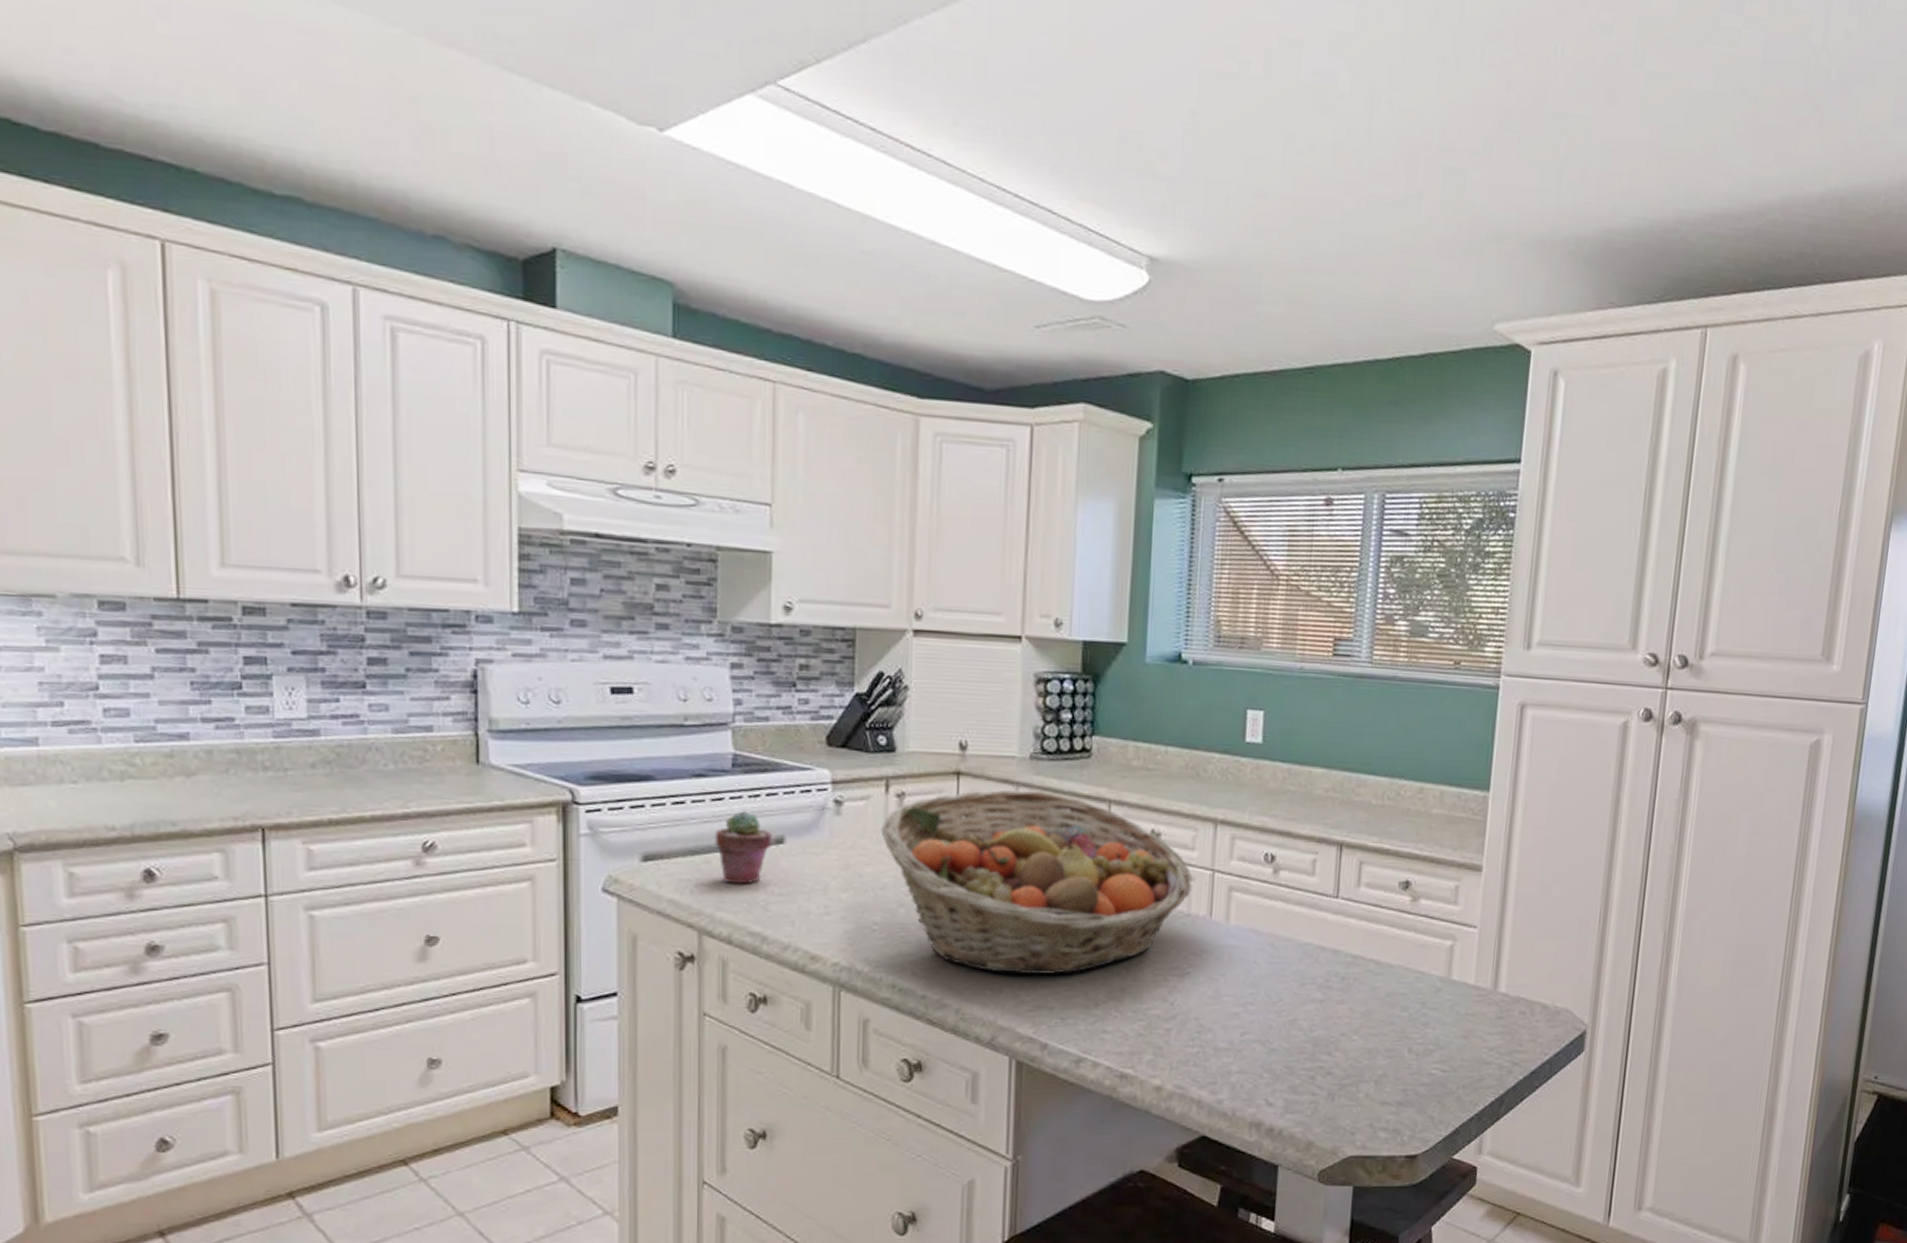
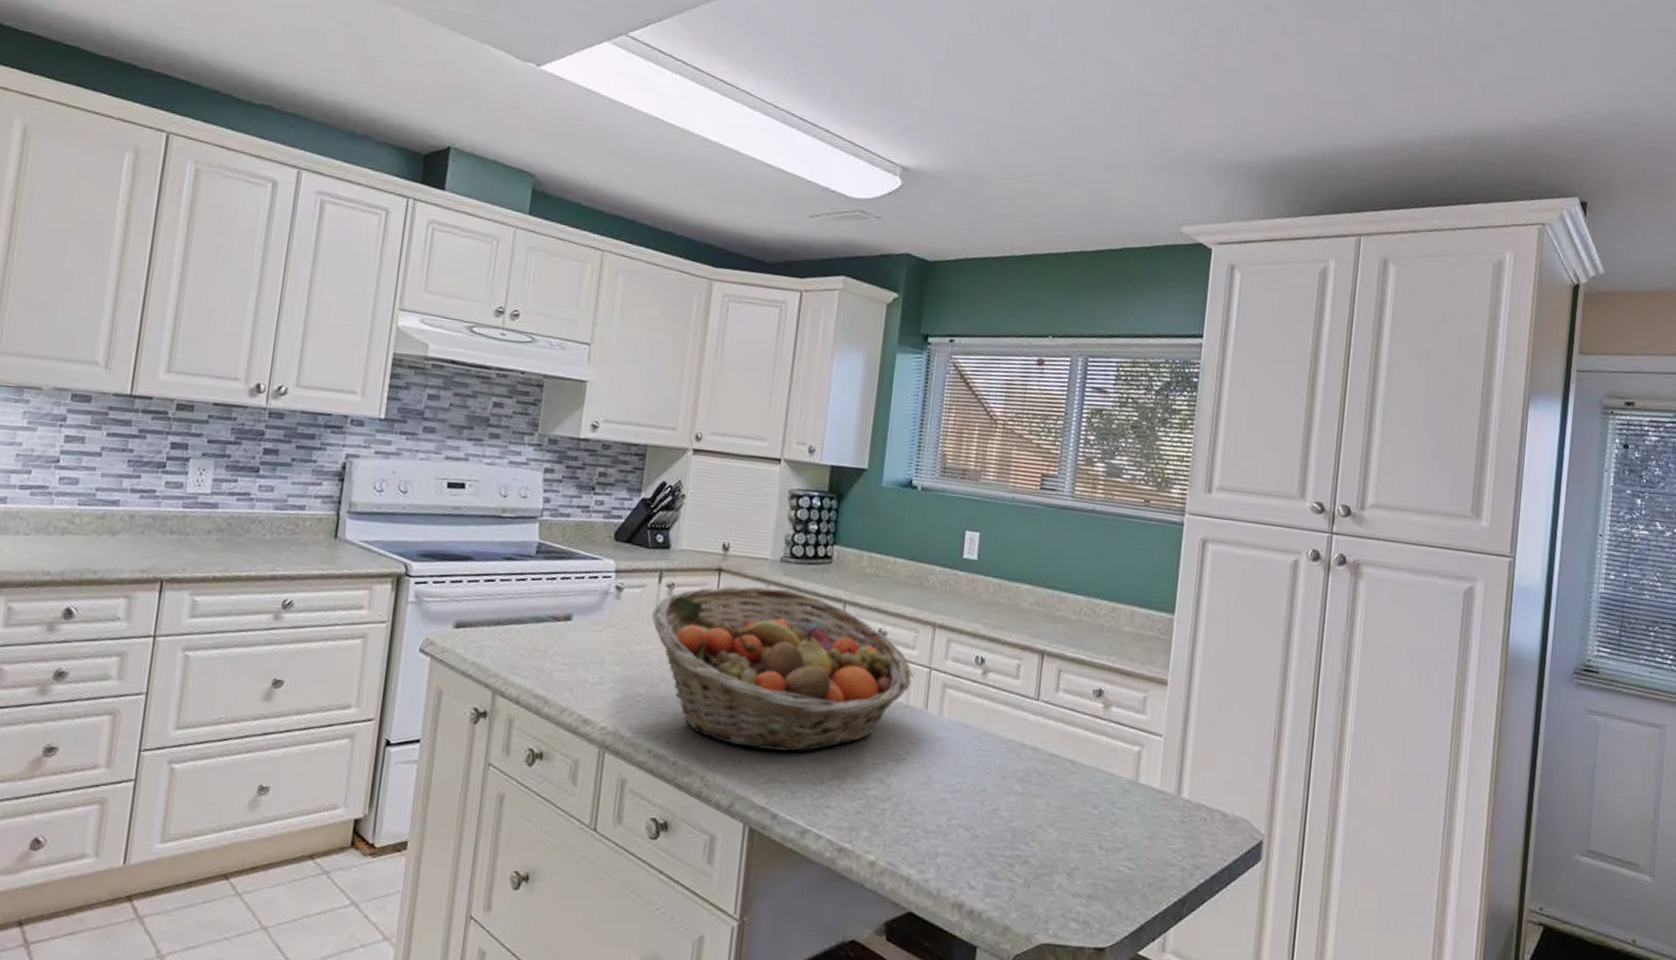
potted succulent: present [715,811,772,885] -> none [515,591,562,654]

